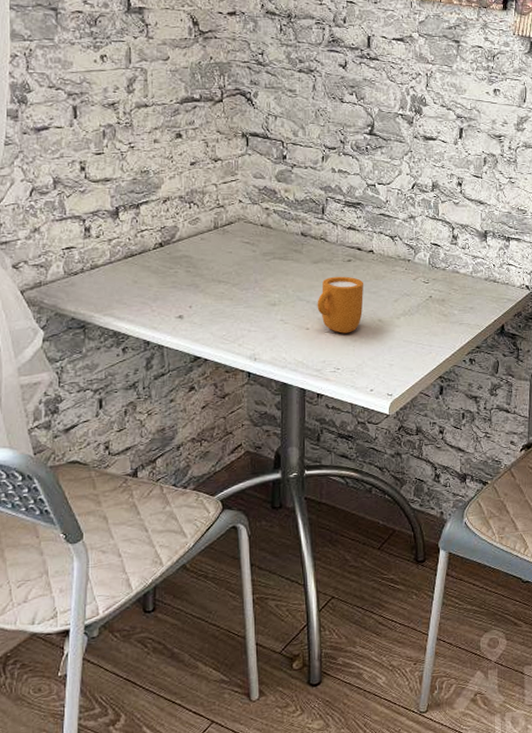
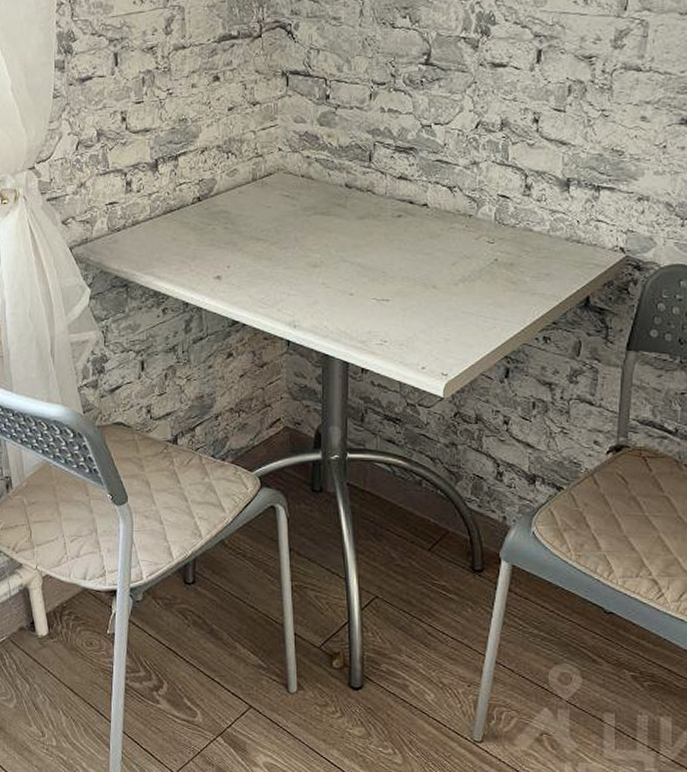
mug: present [317,276,364,334] -> none [362,234,415,301]

